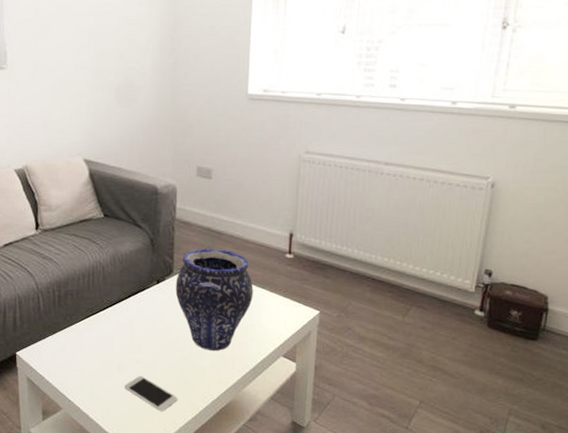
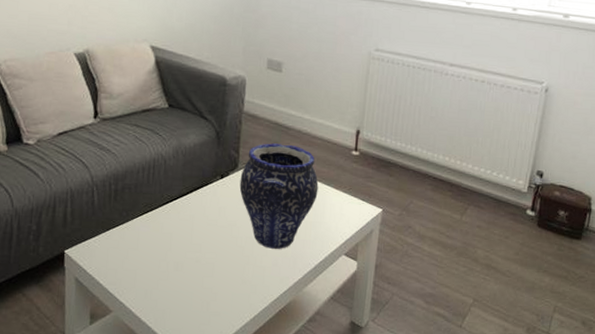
smartphone: present [124,376,177,411] -> none [180,276,236,313]

